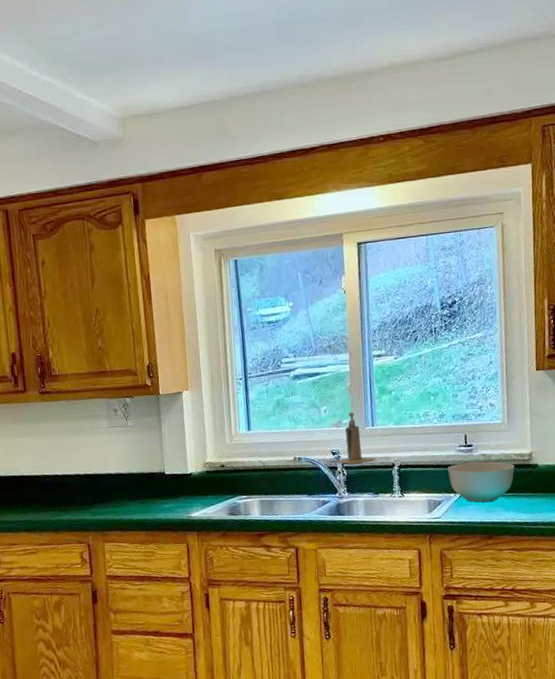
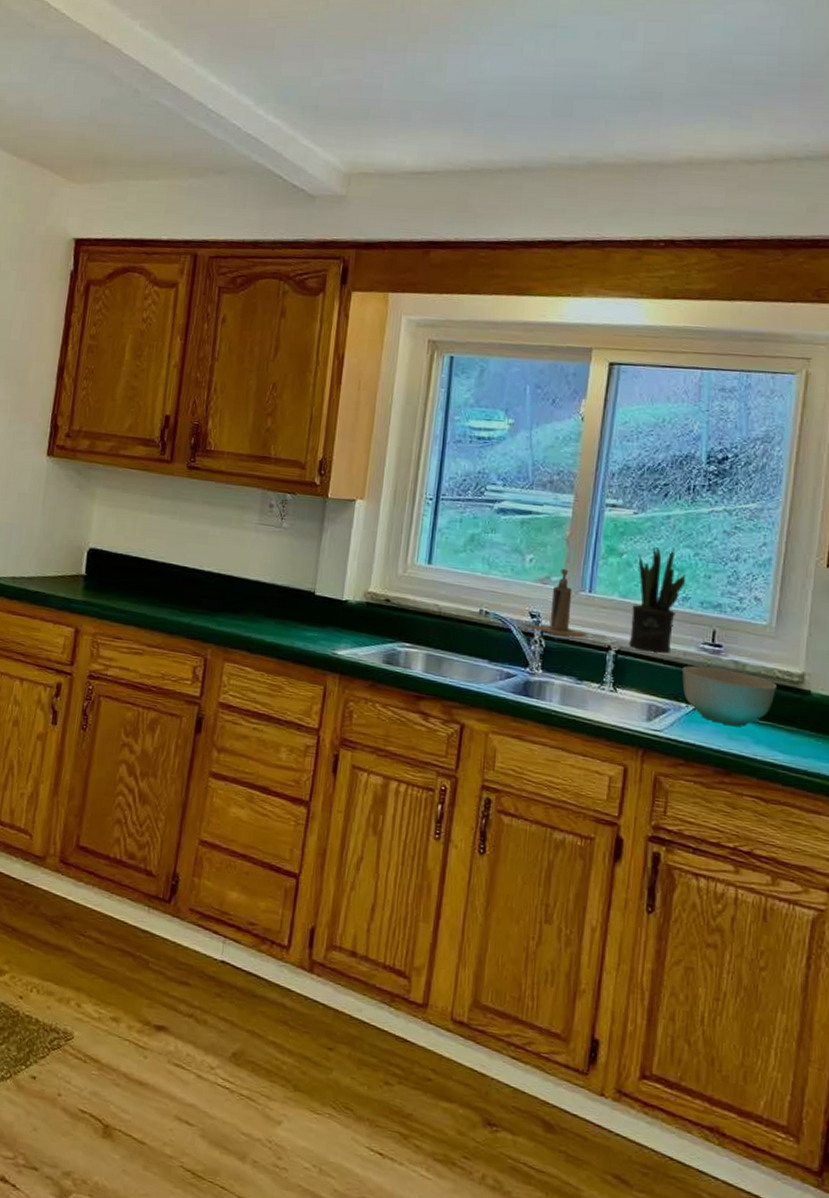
potted plant: none [403,380,440,461] -> present [628,547,687,653]

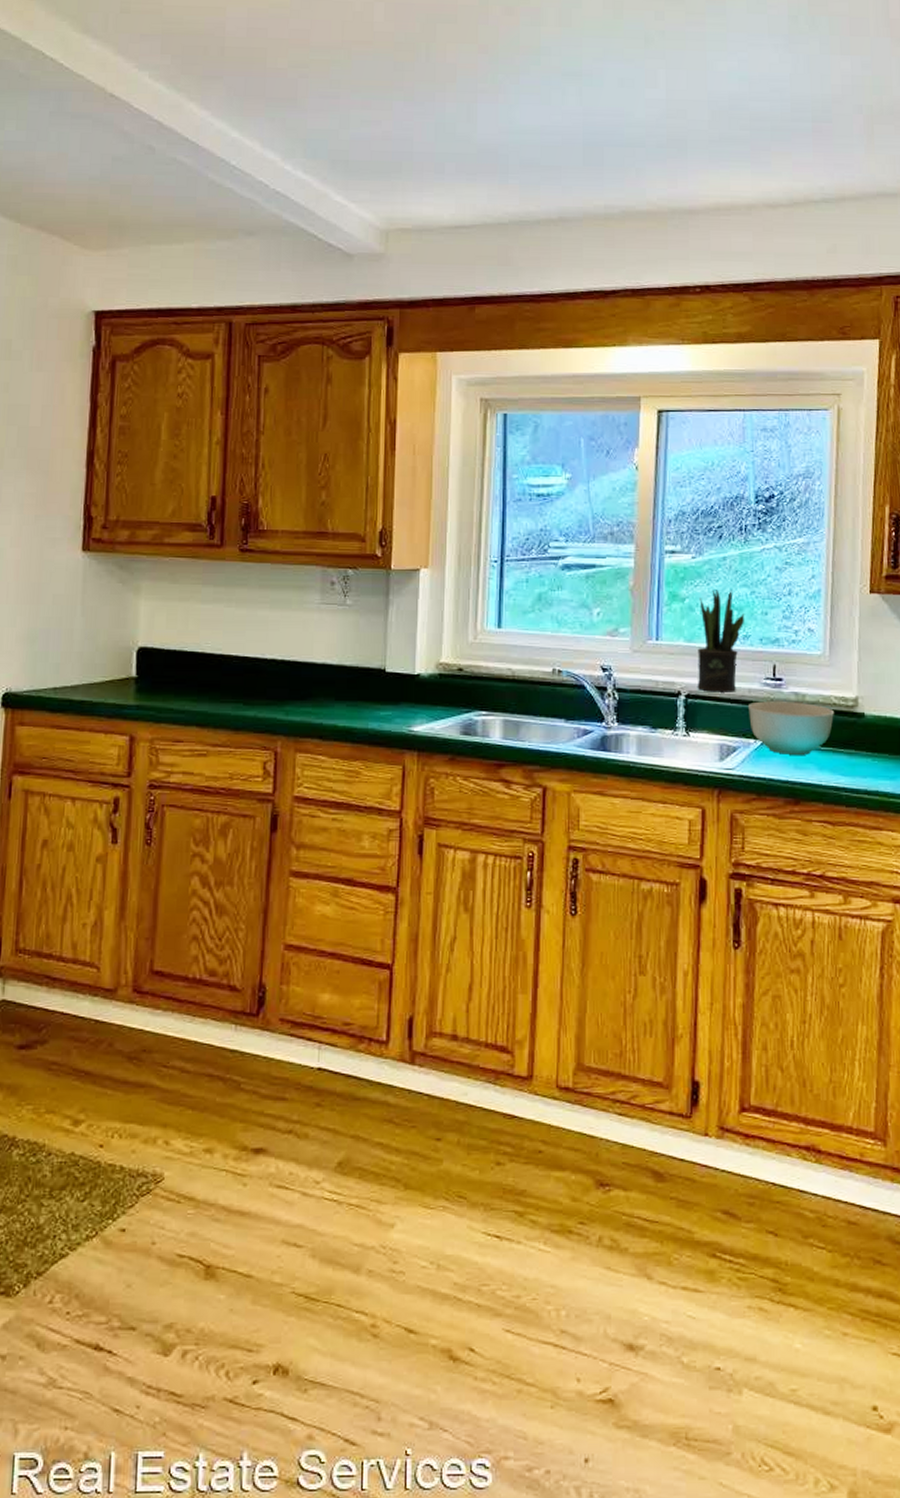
soap dispenser: present [525,568,586,638] -> none [597,619,656,686]

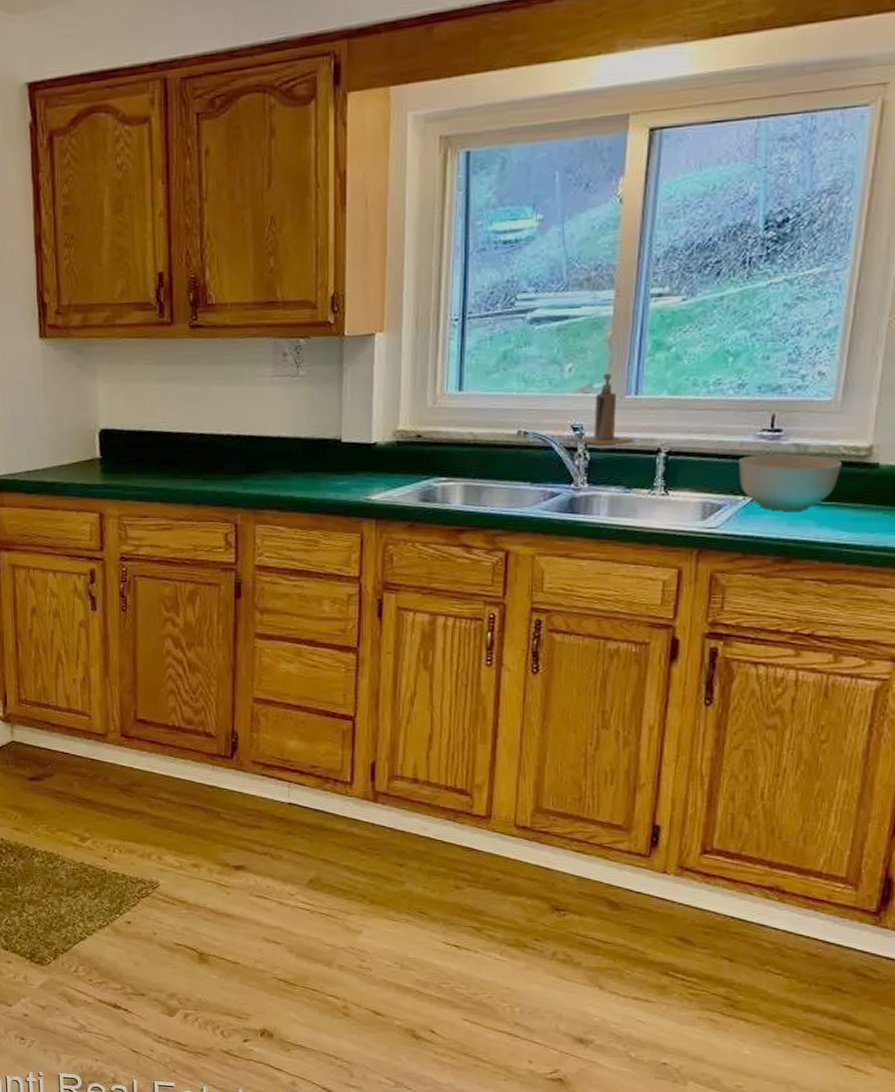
soap dispenser: none [597,619,656,686] -> present [567,373,633,445]
potted plant: present [697,589,745,692] -> none [680,333,742,448]

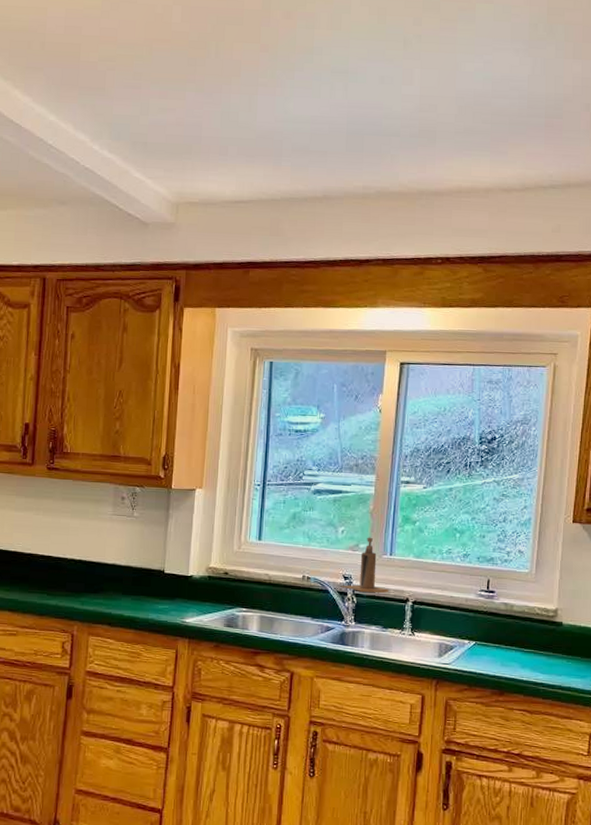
bowl: present [738,454,841,511] -> none [464,609,537,655]

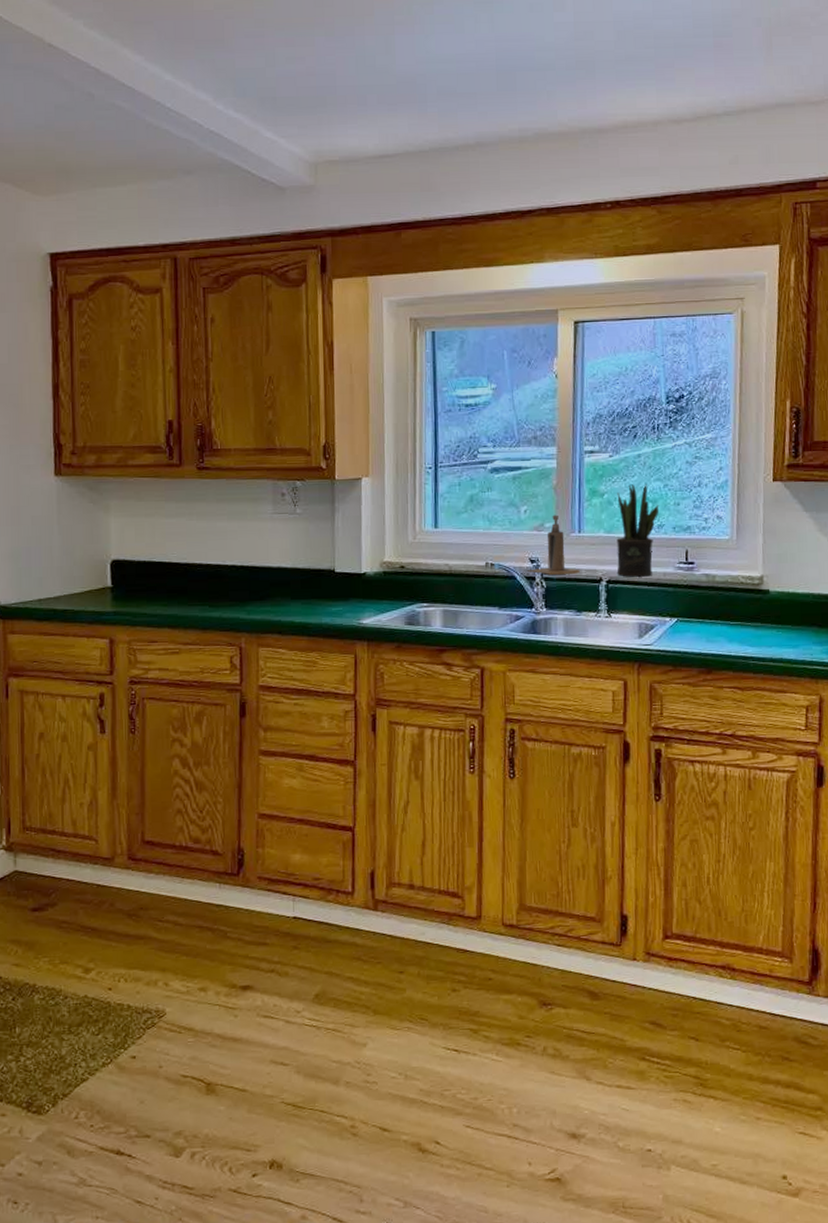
potted plant: none [422,515,466,601] -> present [616,484,659,577]

